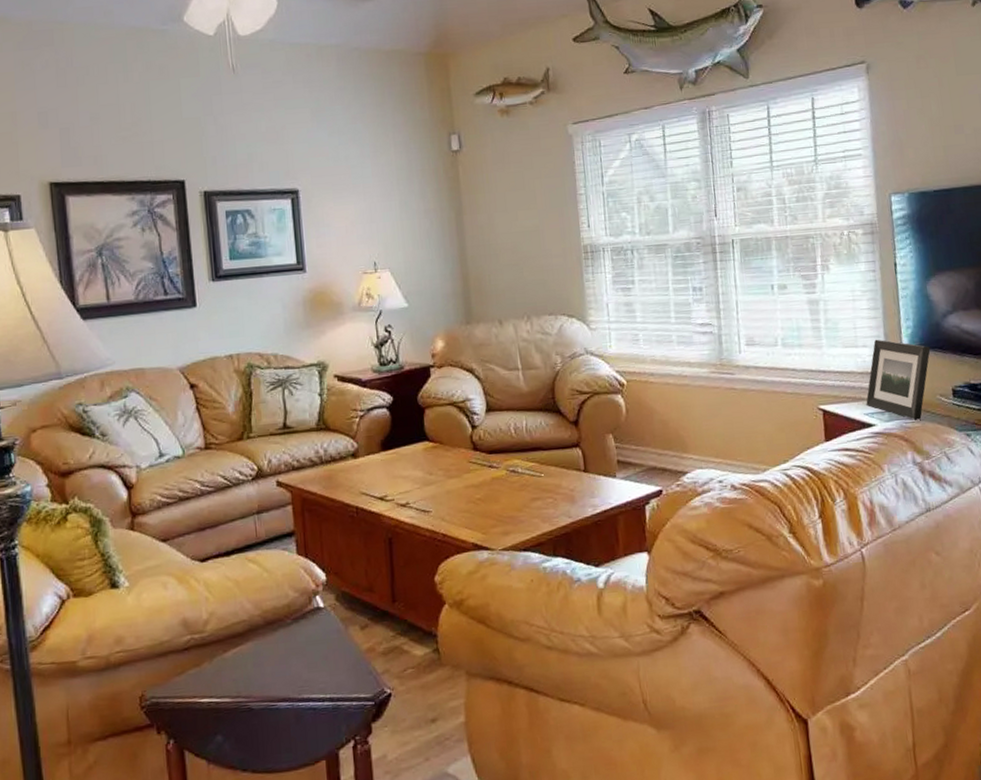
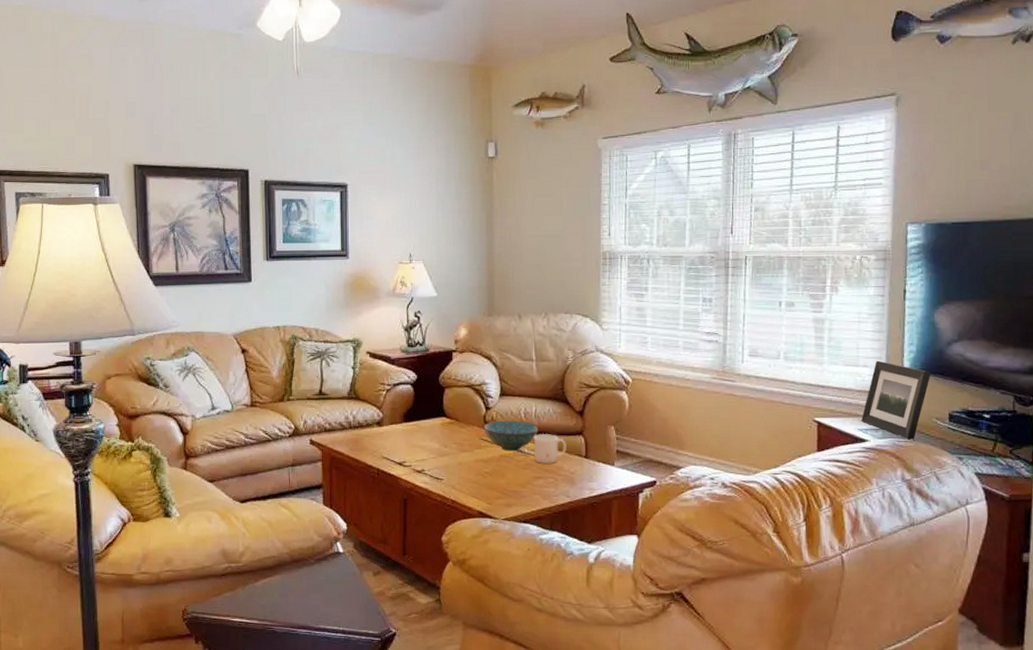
decorative bowl: none [471,438,532,473] -> present [483,420,539,452]
mug: none [526,449,564,483] -> present [533,433,566,463]

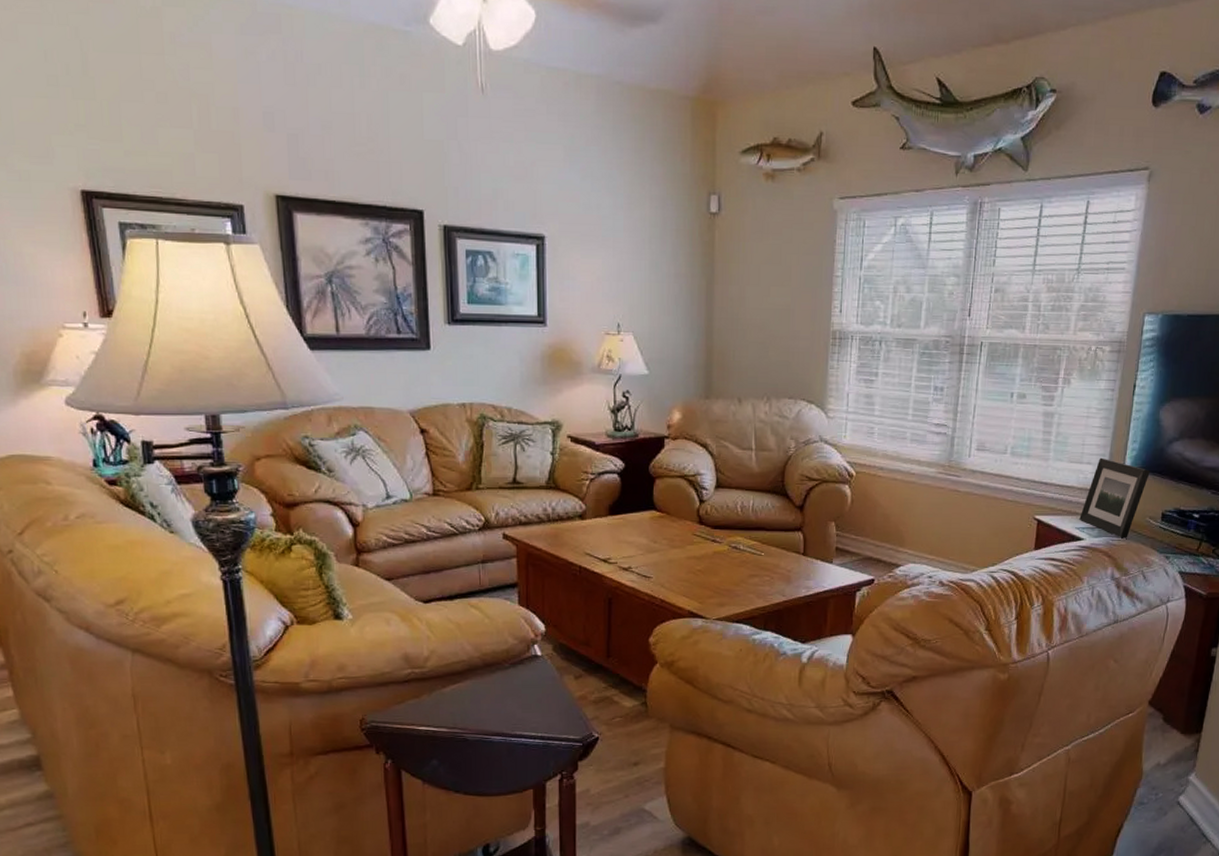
decorative bowl: present [483,420,539,452] -> none [697,514,756,548]
mug: present [533,433,566,463] -> none [749,528,784,561]

